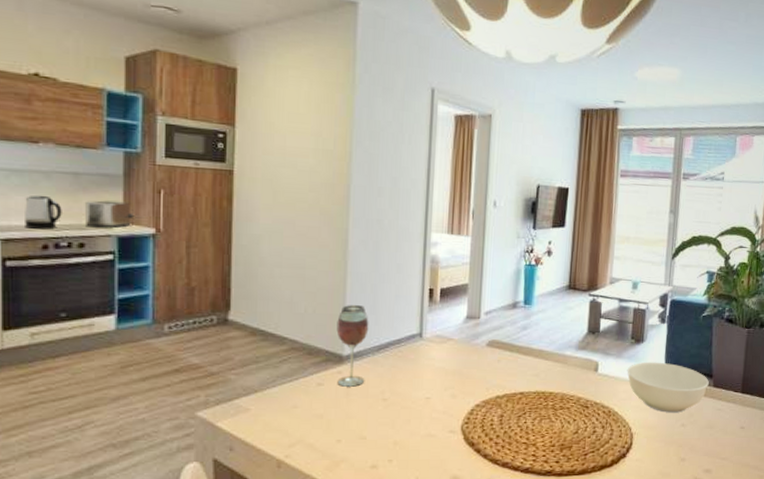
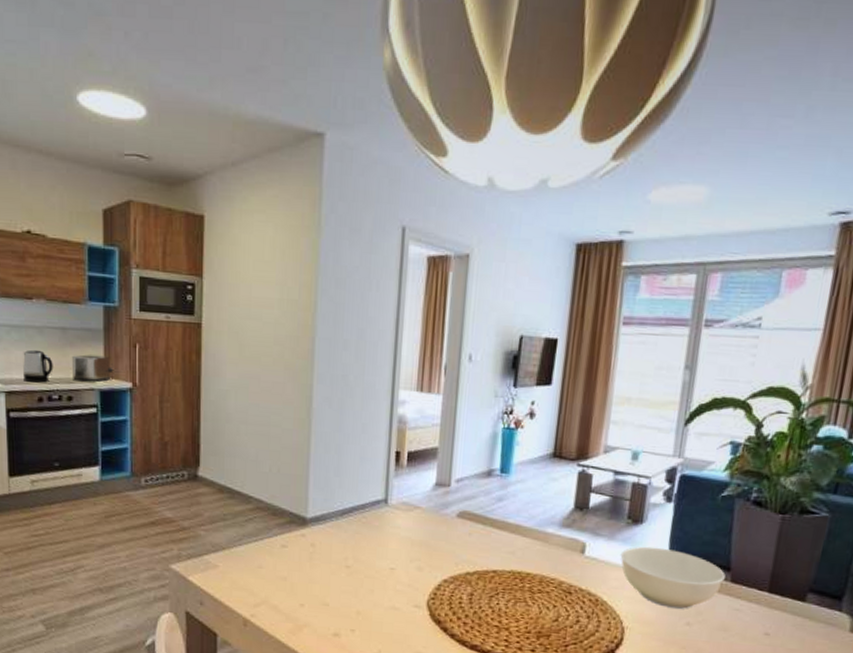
wineglass: present [336,305,369,387] -> none [300,465,333,551]

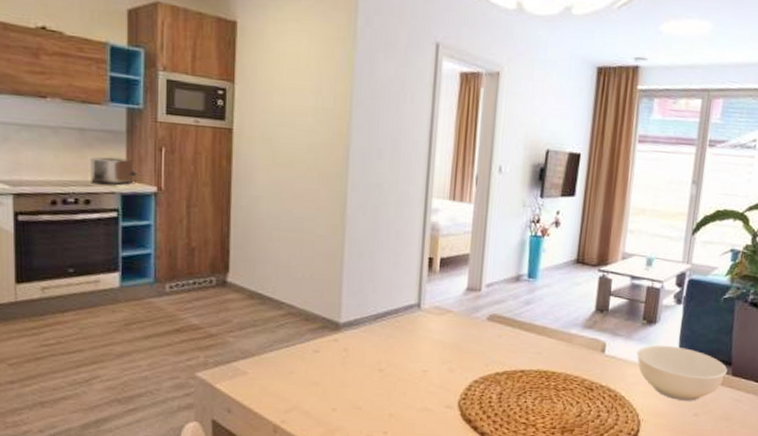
kettle: present [23,349,53,383] -> none [34,150,69,185]

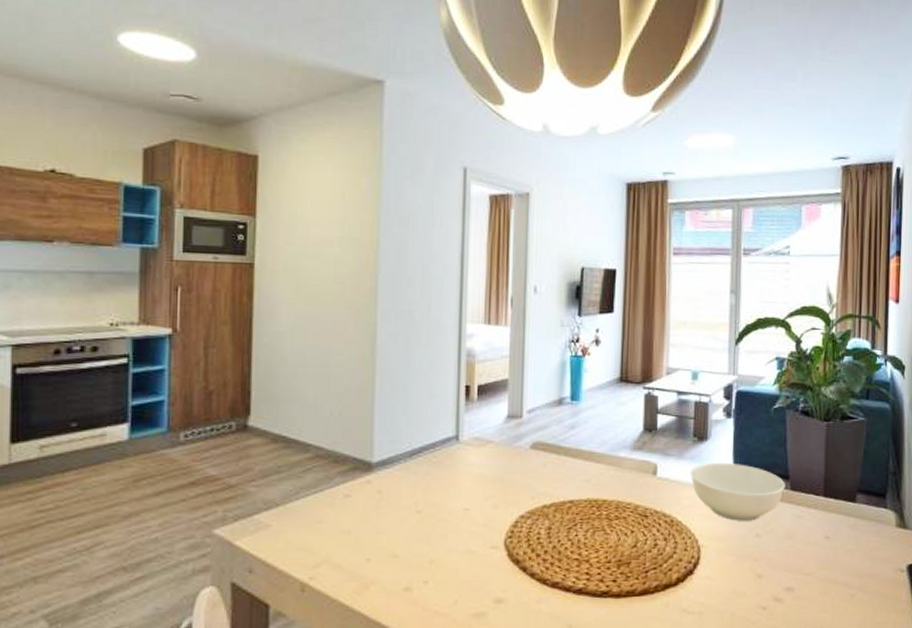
toaster: present [89,157,136,186] -> none [98,300,149,330]

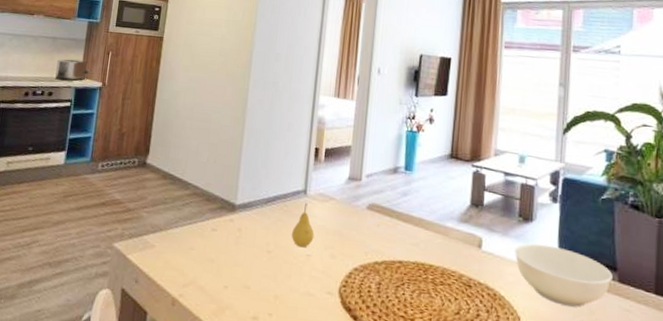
toaster: none [98,300,149,330] -> present [55,59,88,82]
fruit: none [445,449,472,502] -> present [292,202,315,248]

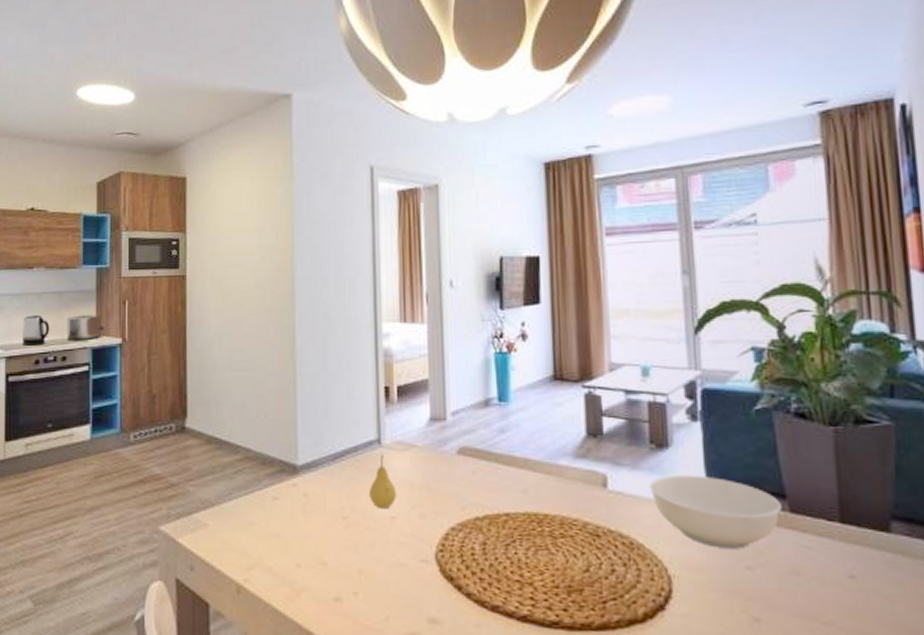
kettle: none [16,53,42,80] -> present [23,314,50,346]

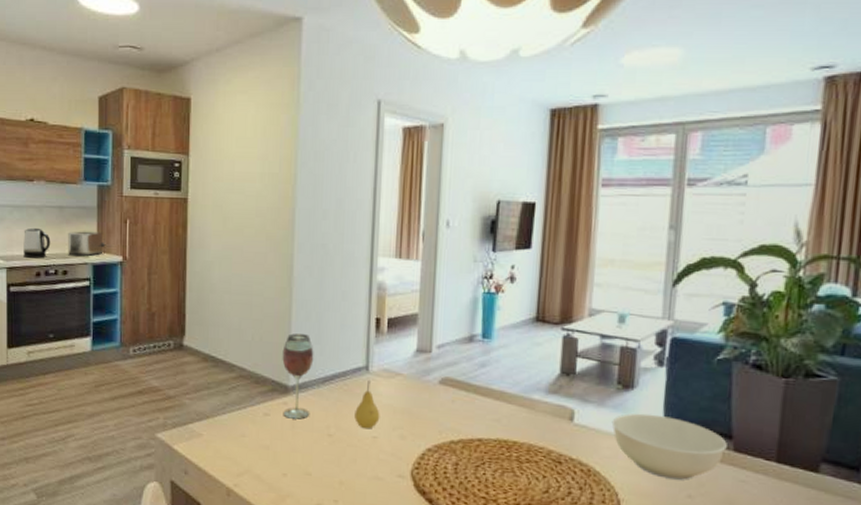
wineglass: none [289,408,322,502] -> present [282,333,314,419]

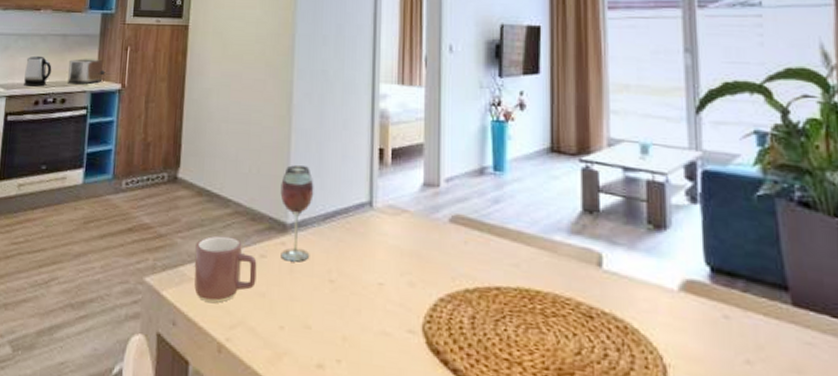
mug: none [202,396,261,455] -> present [193,235,257,303]
fruit: present [354,379,380,429] -> none [358,217,386,275]
bowl: present [611,413,727,480] -> none [646,258,784,341]

